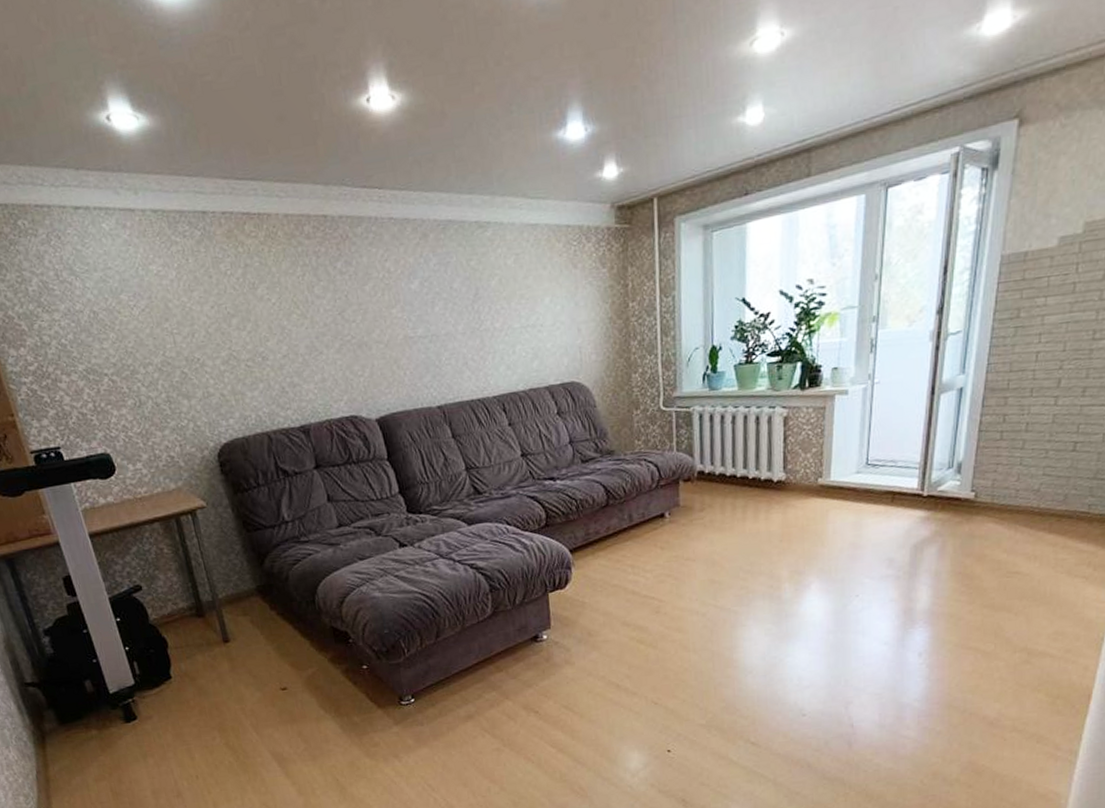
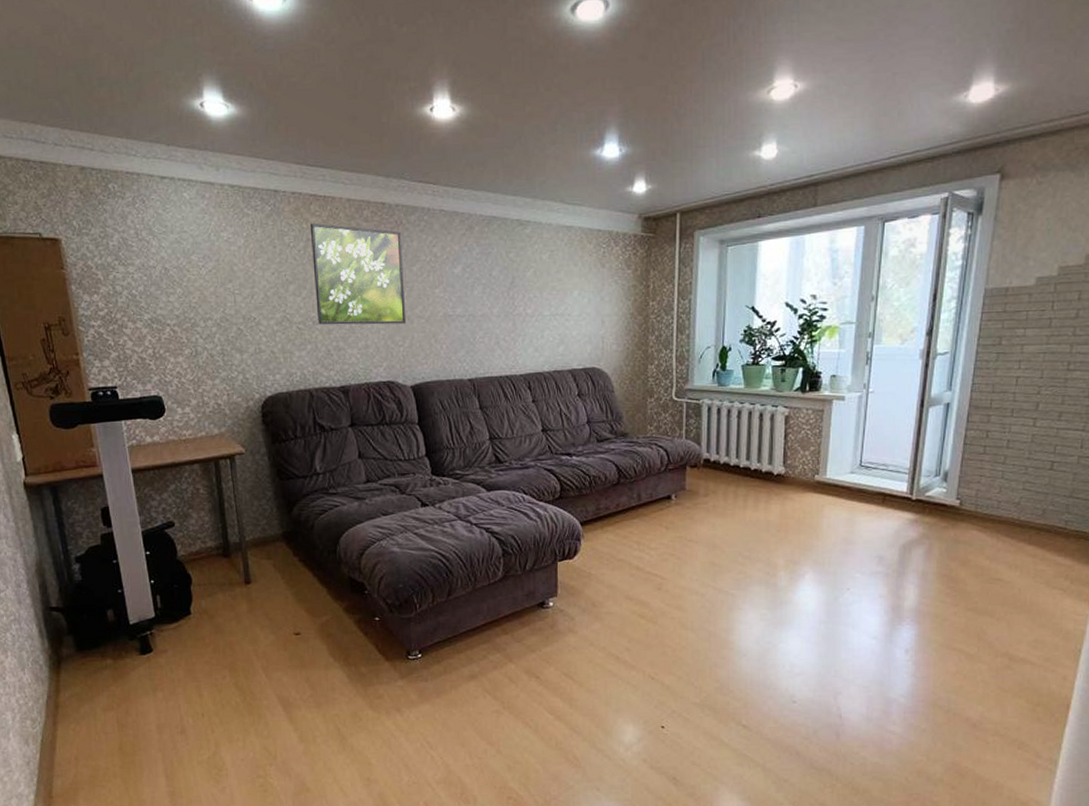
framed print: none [246,245,364,360] -> present [310,223,407,325]

